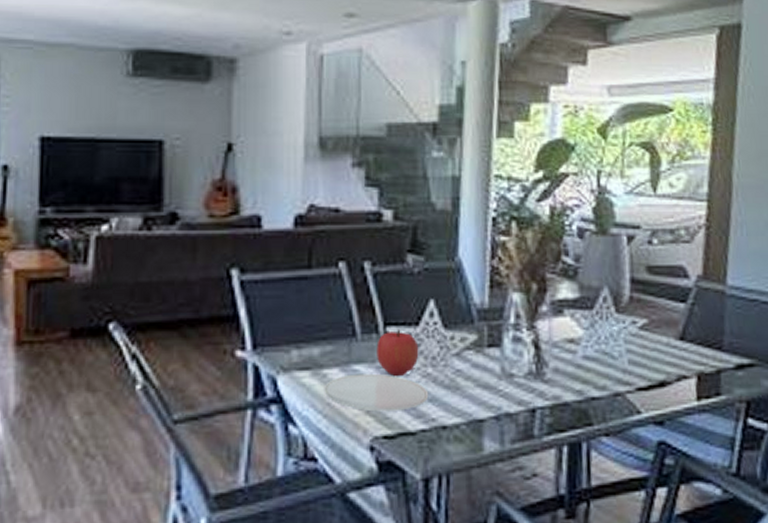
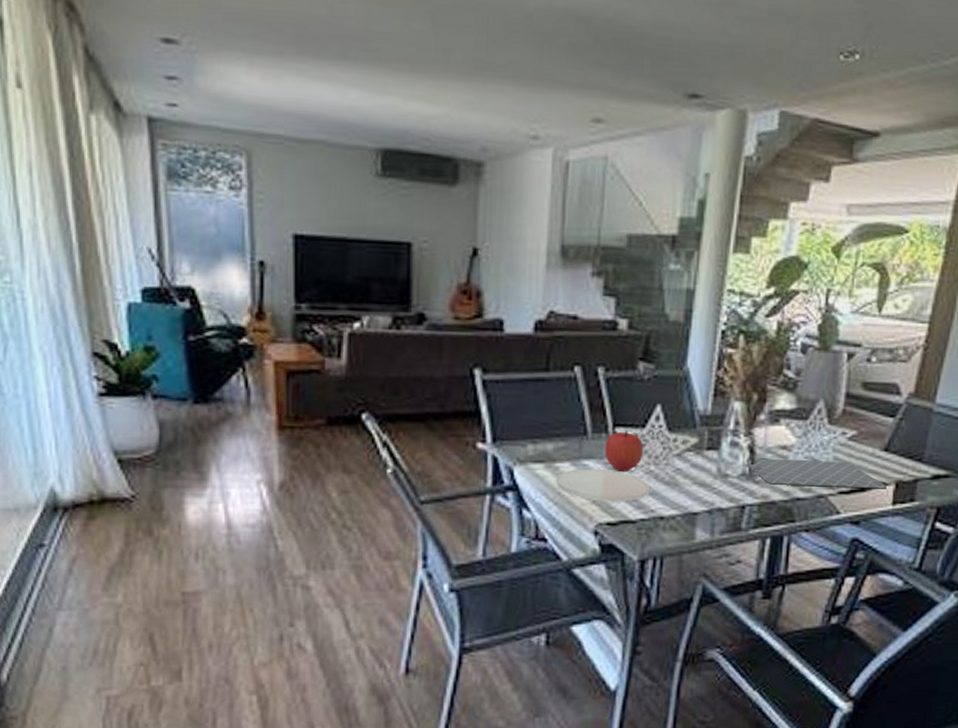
placemat: none [530,353,688,384] -> present [744,458,887,489]

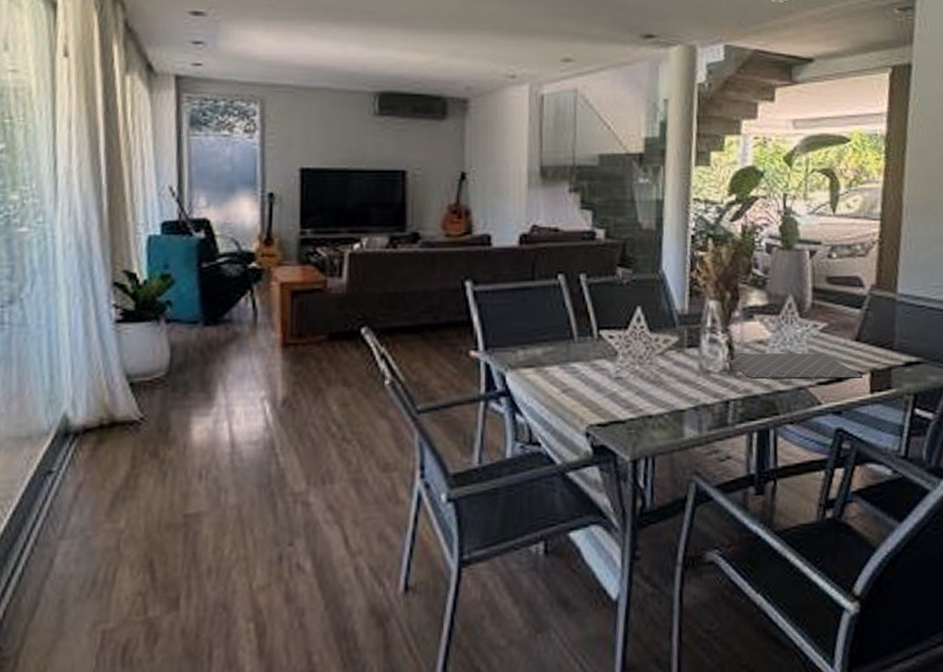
plate: present [555,468,650,502] -> none [546,370,637,403]
fruit: present [605,430,644,473] -> none [591,332,628,374]

